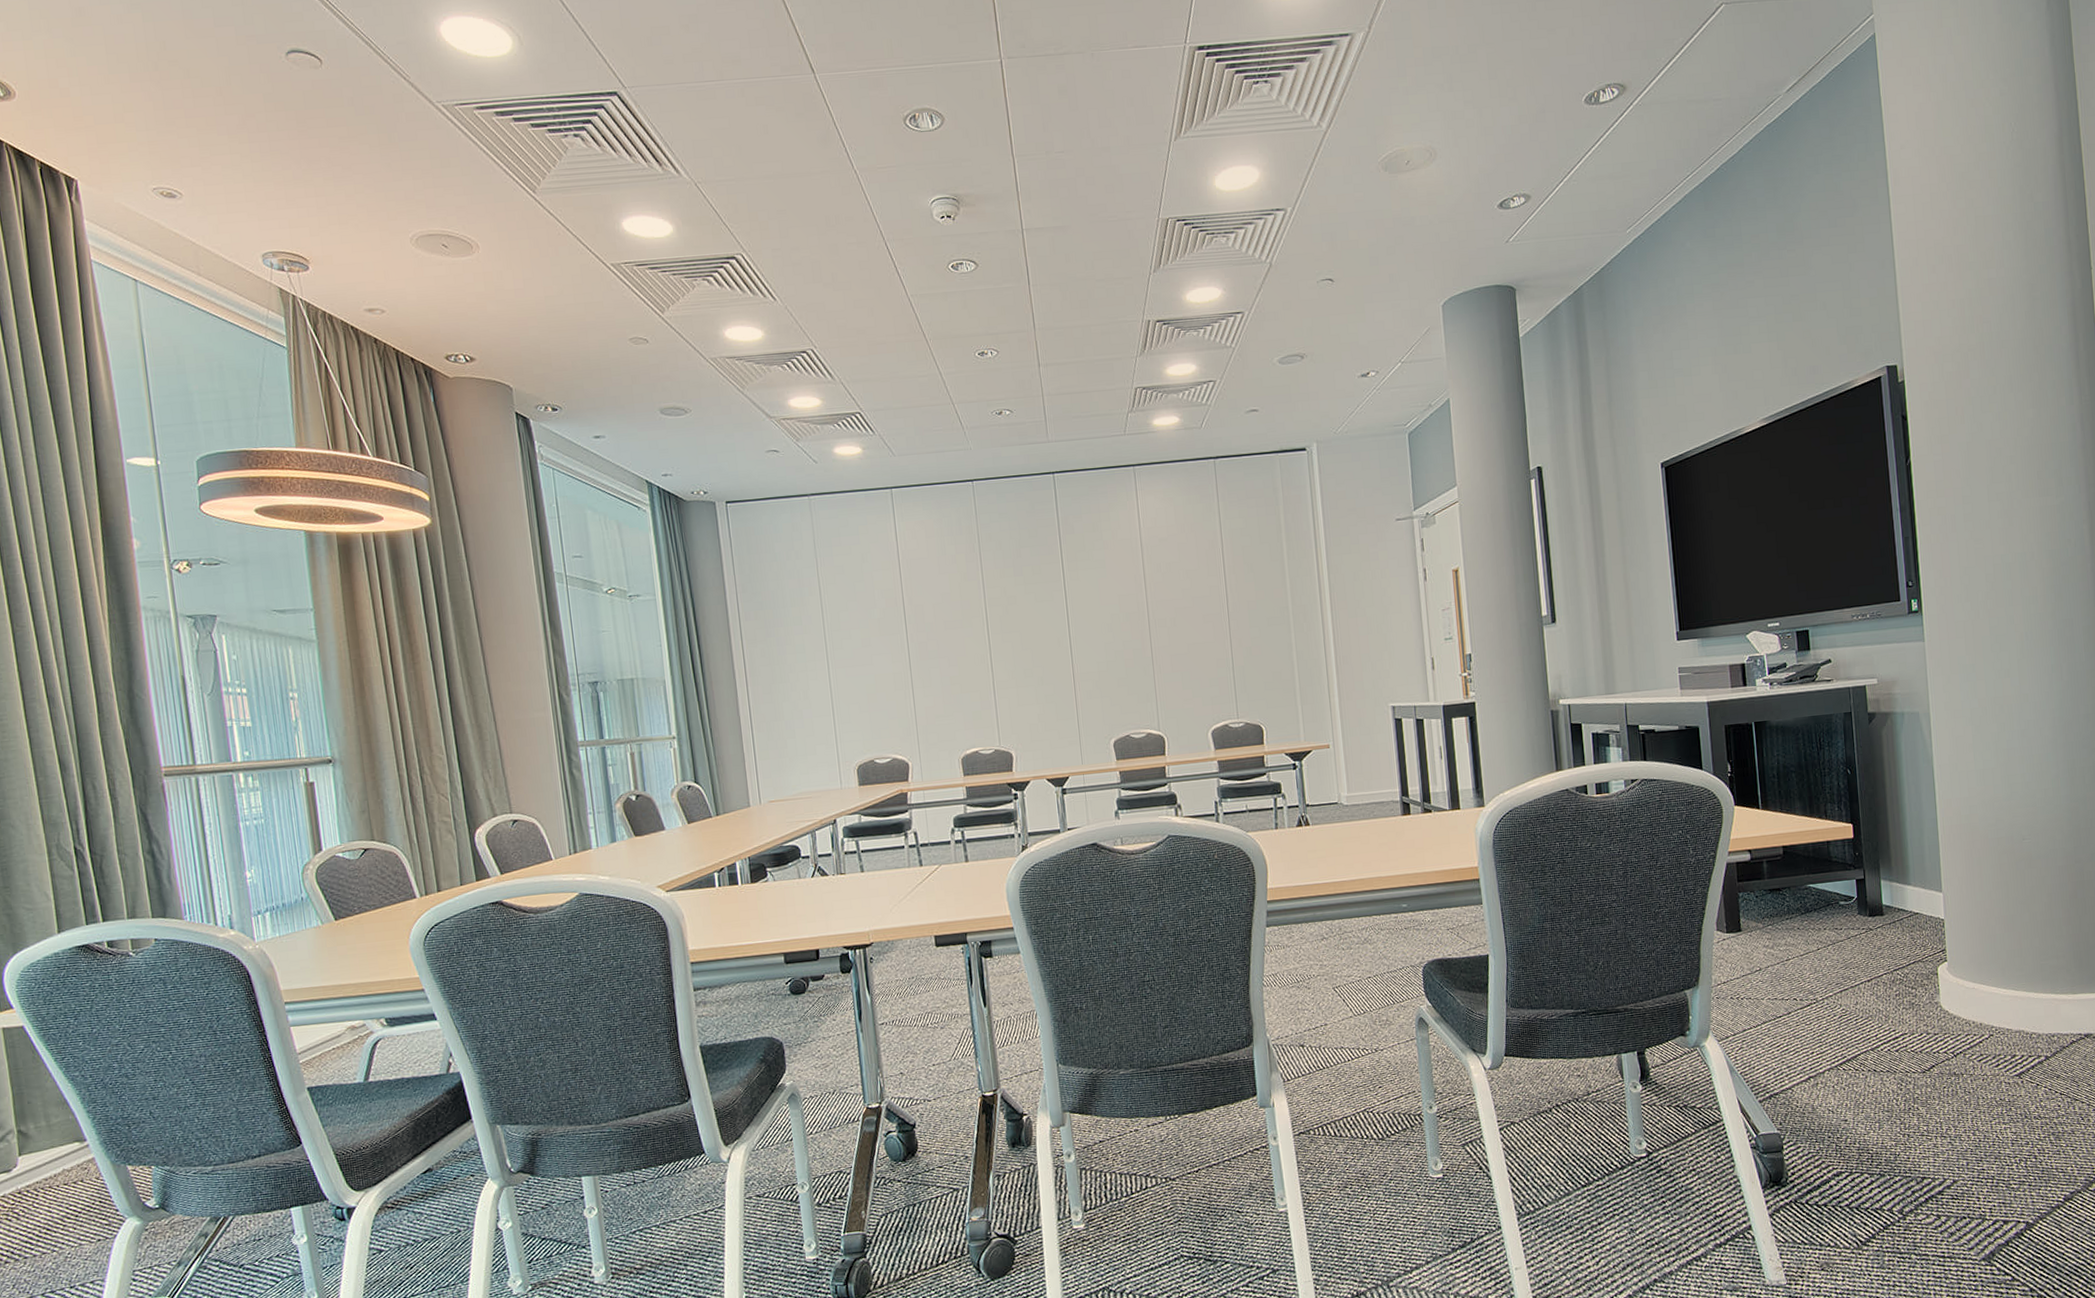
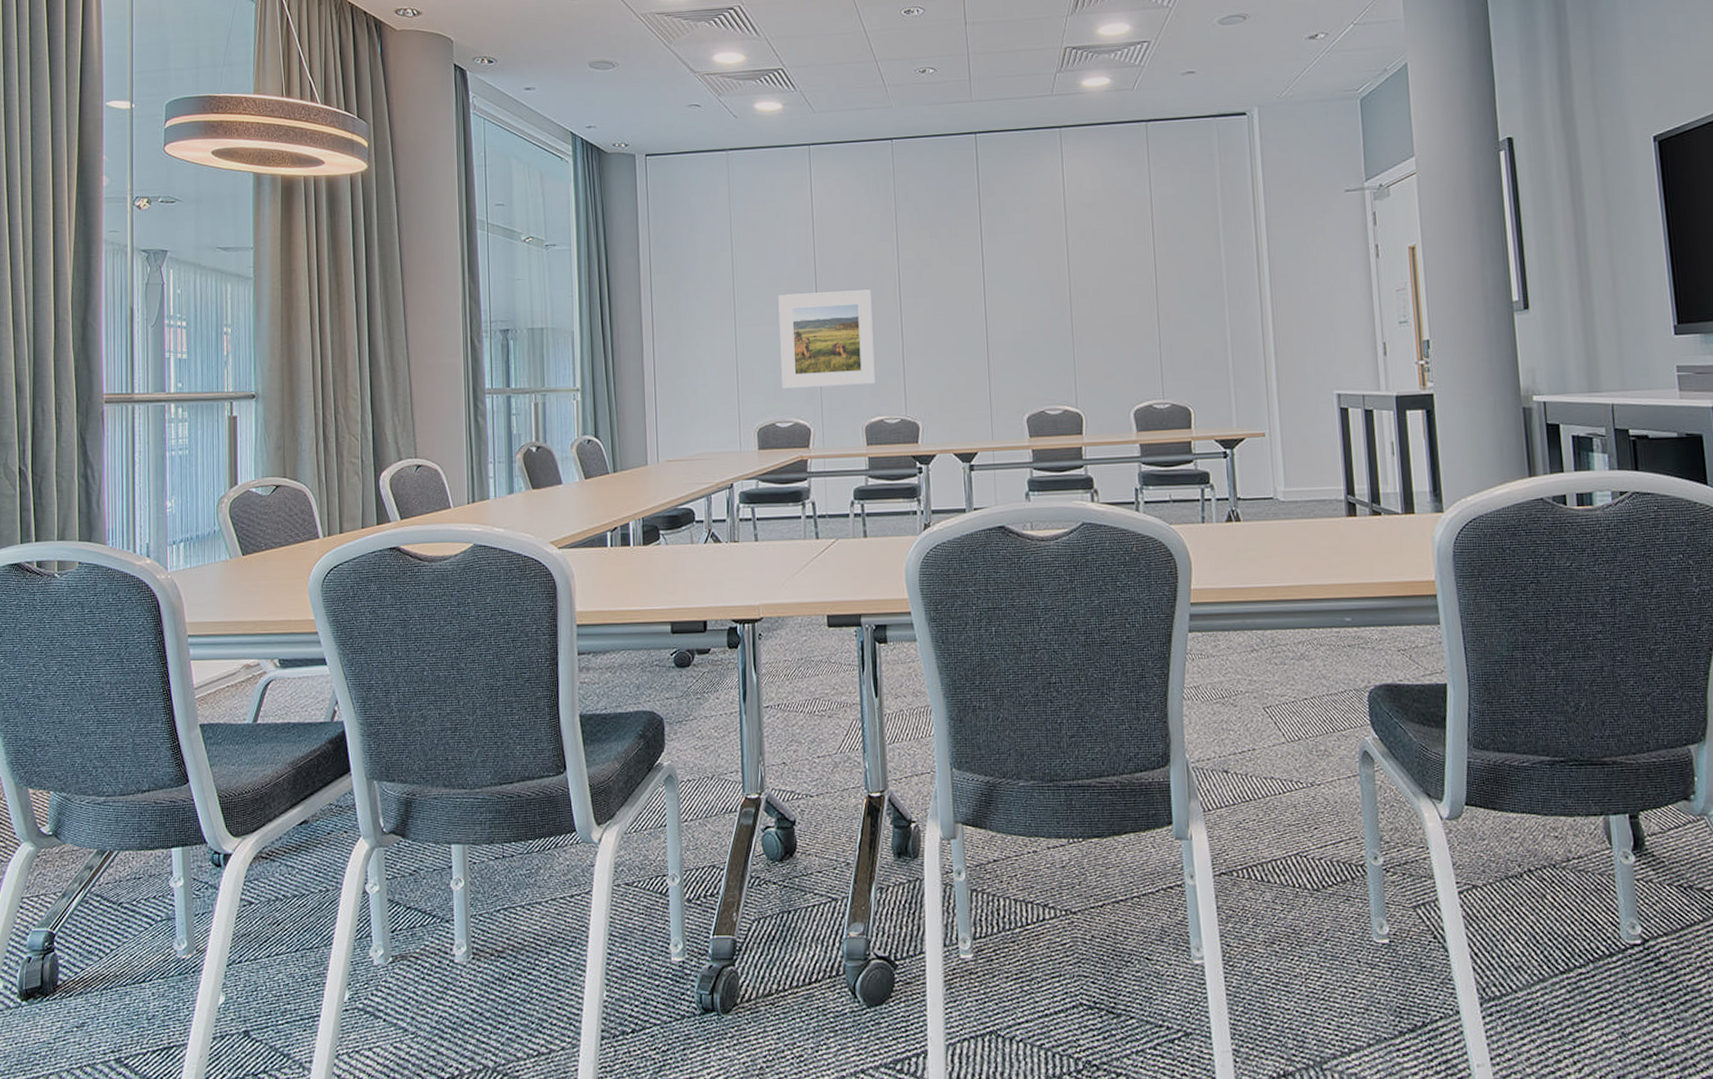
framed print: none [869,628,970,726] -> present [778,289,877,389]

